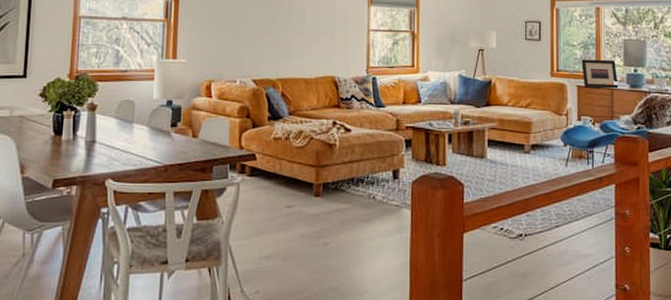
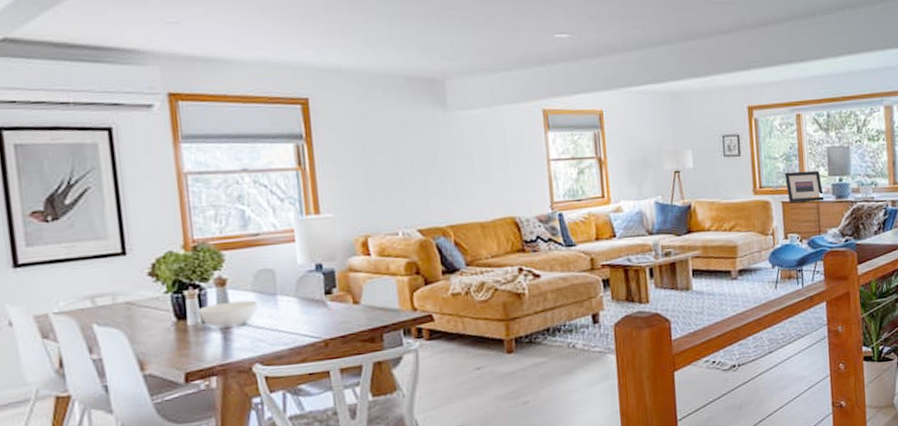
bowl: none [71,124,118,146] -> present [198,300,258,329]

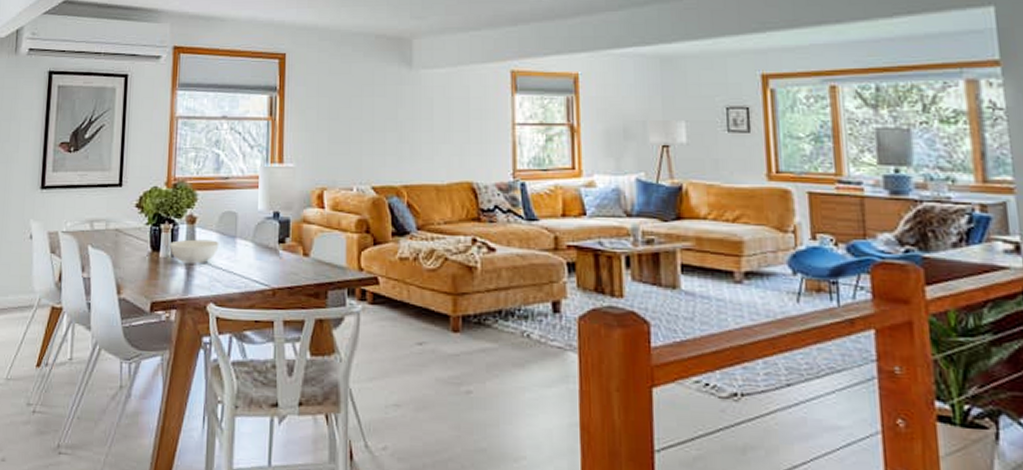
picture frame: present [784,170,824,204] -> none [812,156,872,196]

